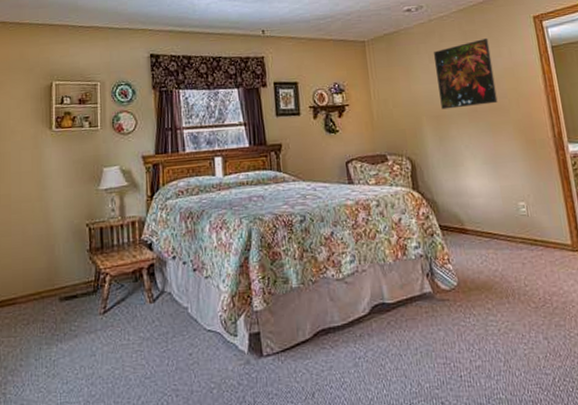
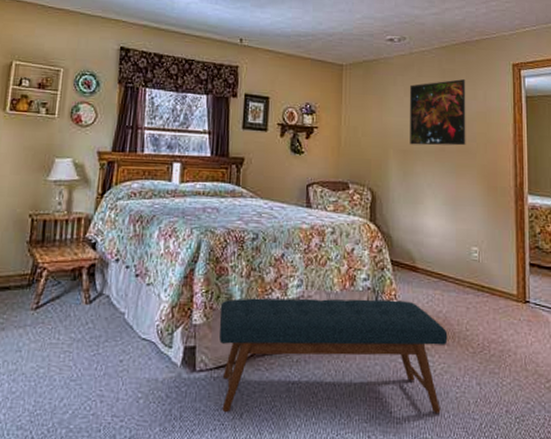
bench: none [278,263,512,394] -> present [219,298,448,413]

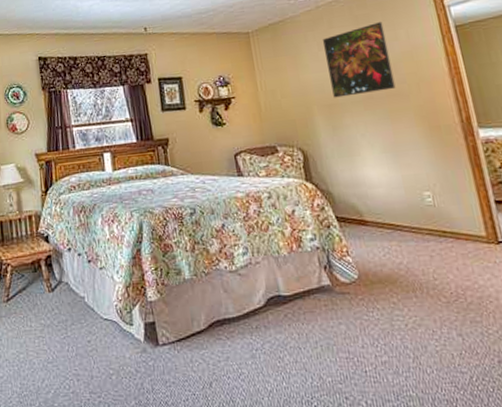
bench: present [219,298,448,413] -> none [171,256,422,383]

